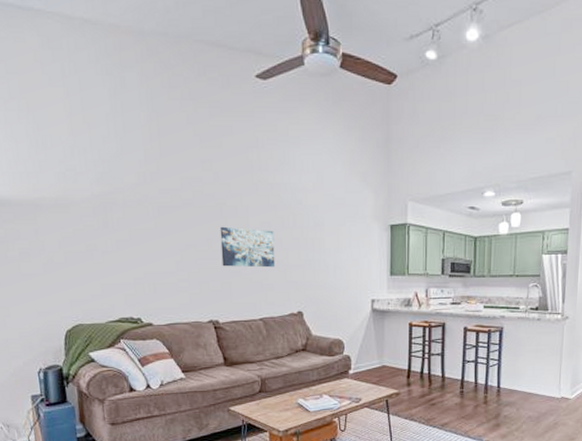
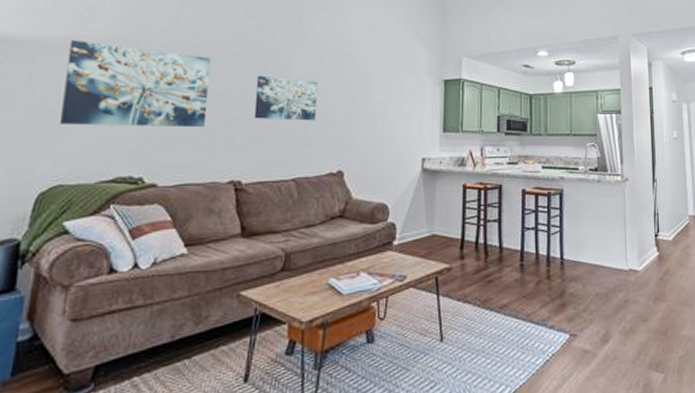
wall art: none [60,199,183,276] -> present [60,39,211,128]

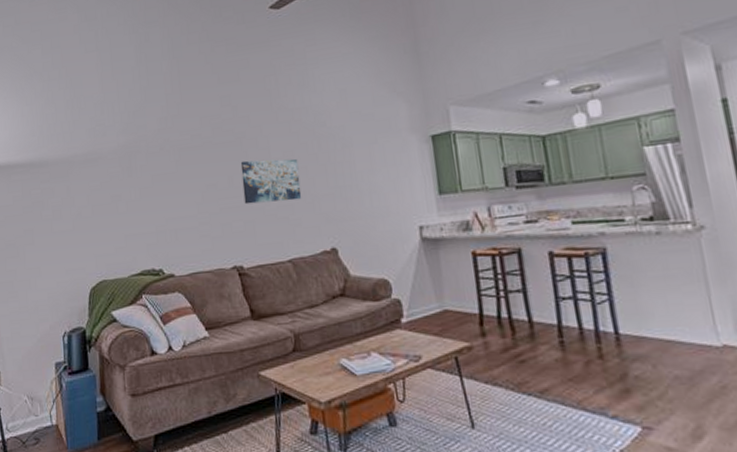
wall art: present [60,39,211,128] -> none [90,151,204,228]

